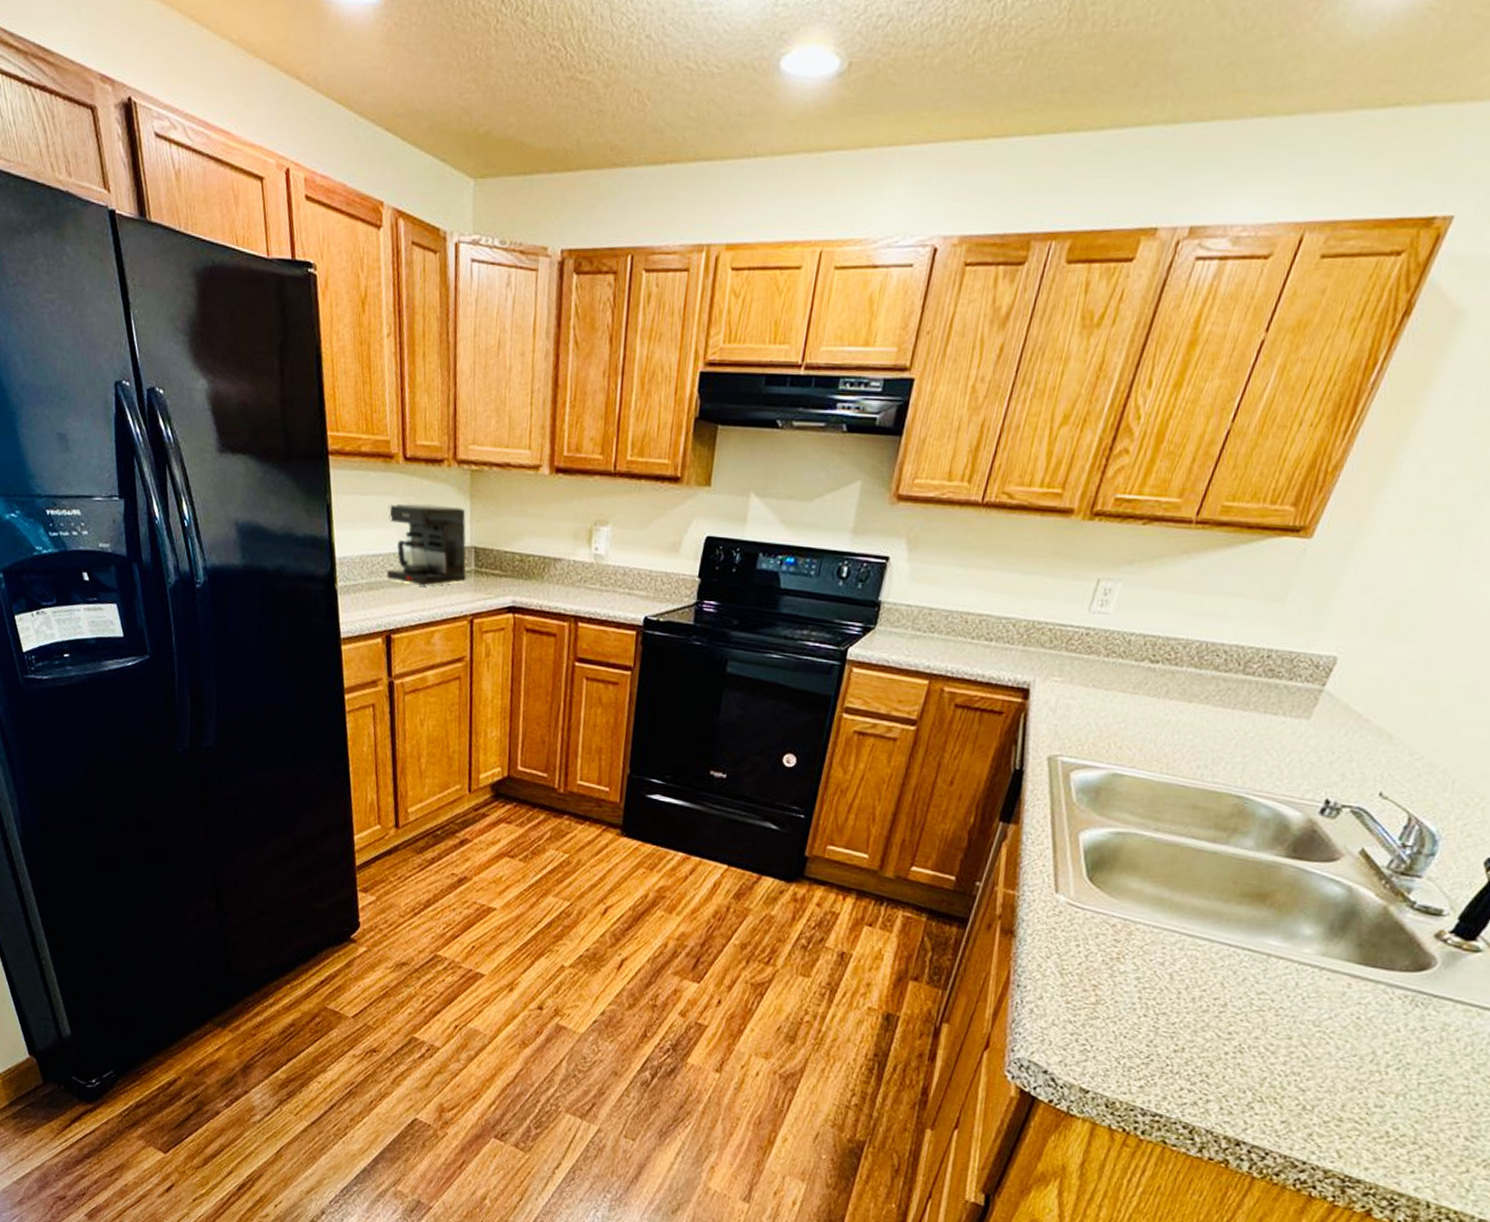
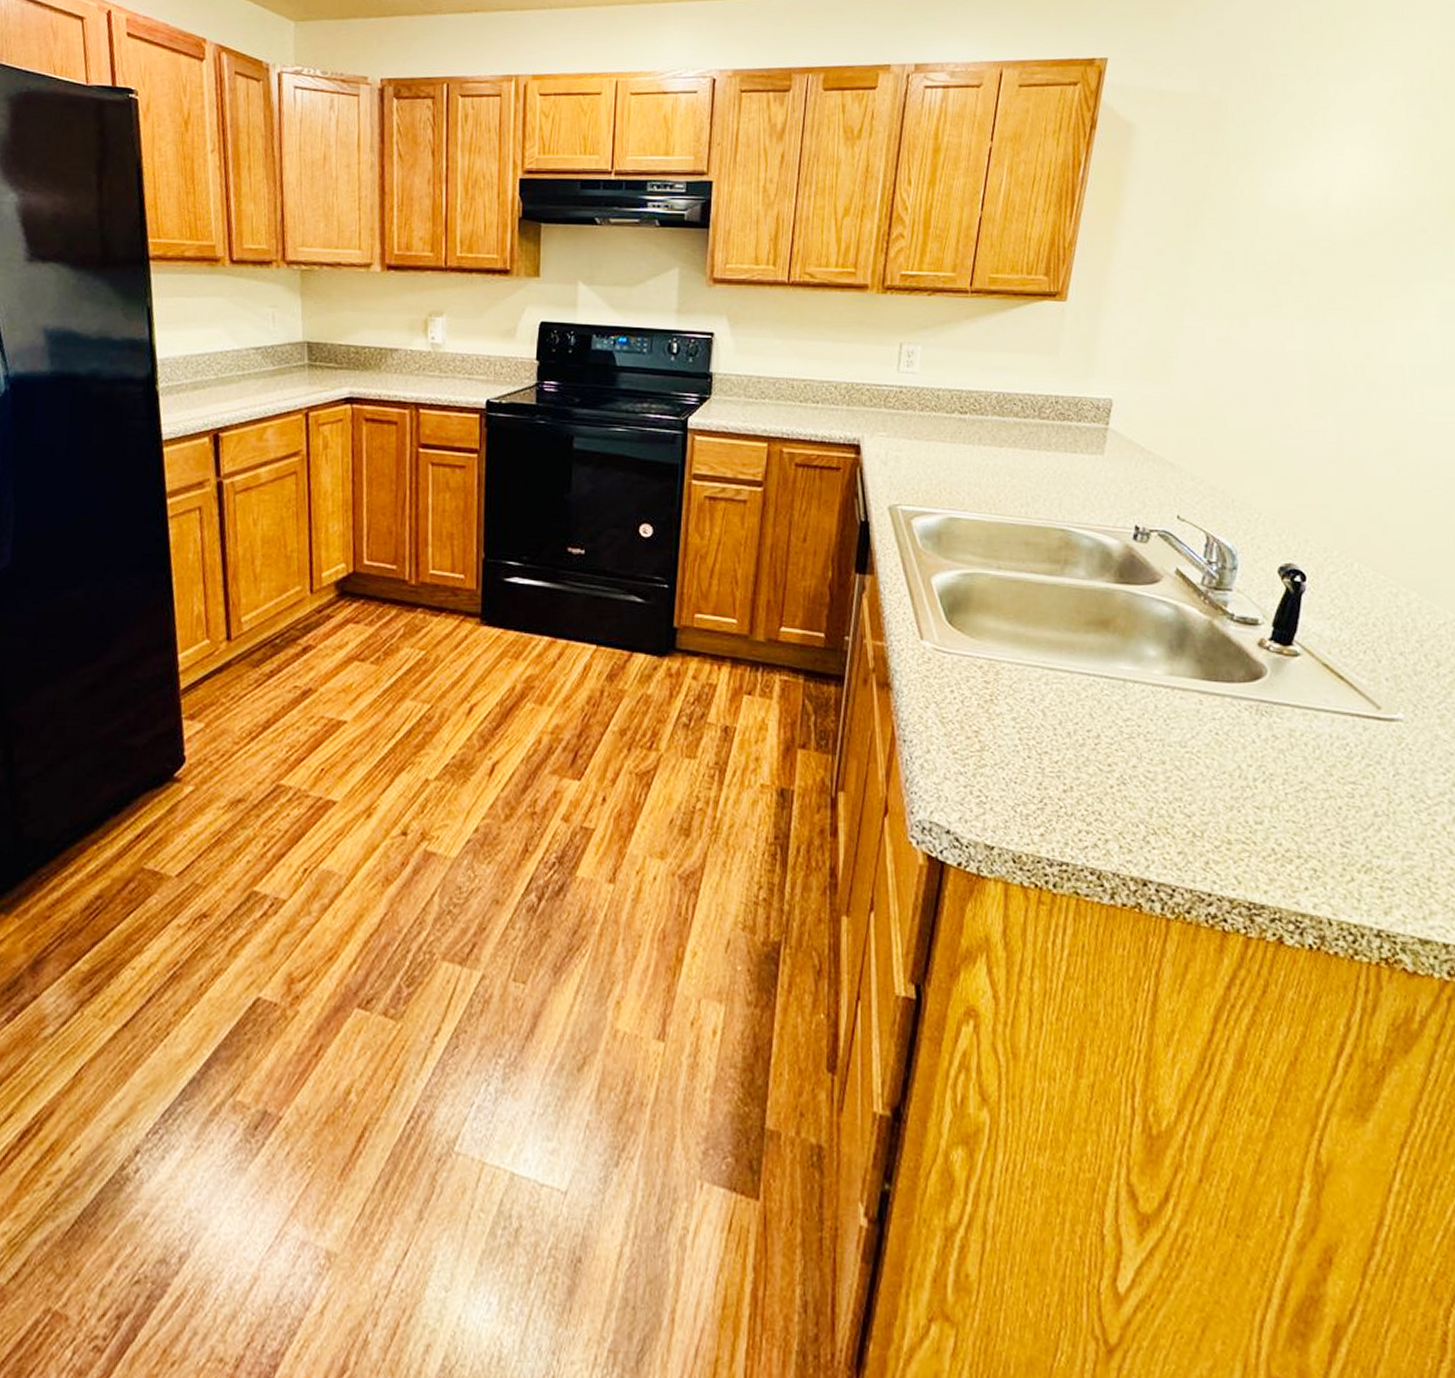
coffee maker: present [386,503,466,585] -> none [213,303,300,381]

